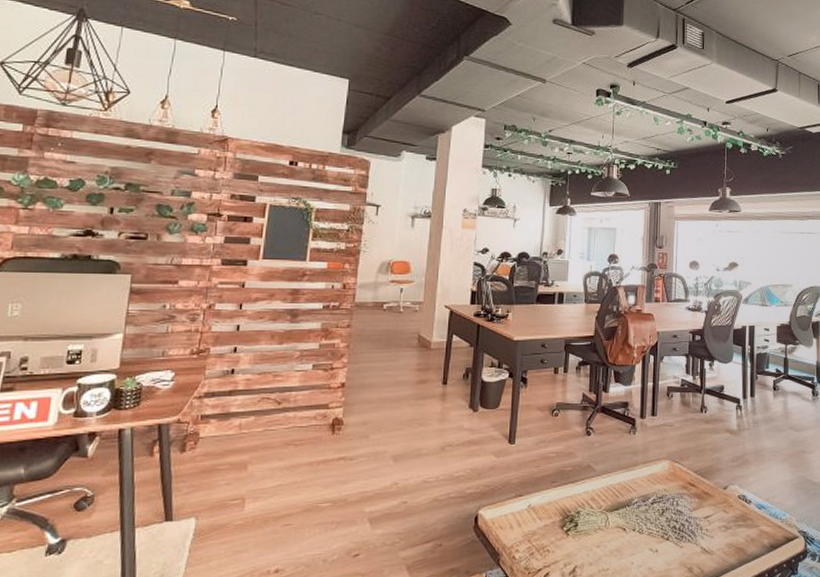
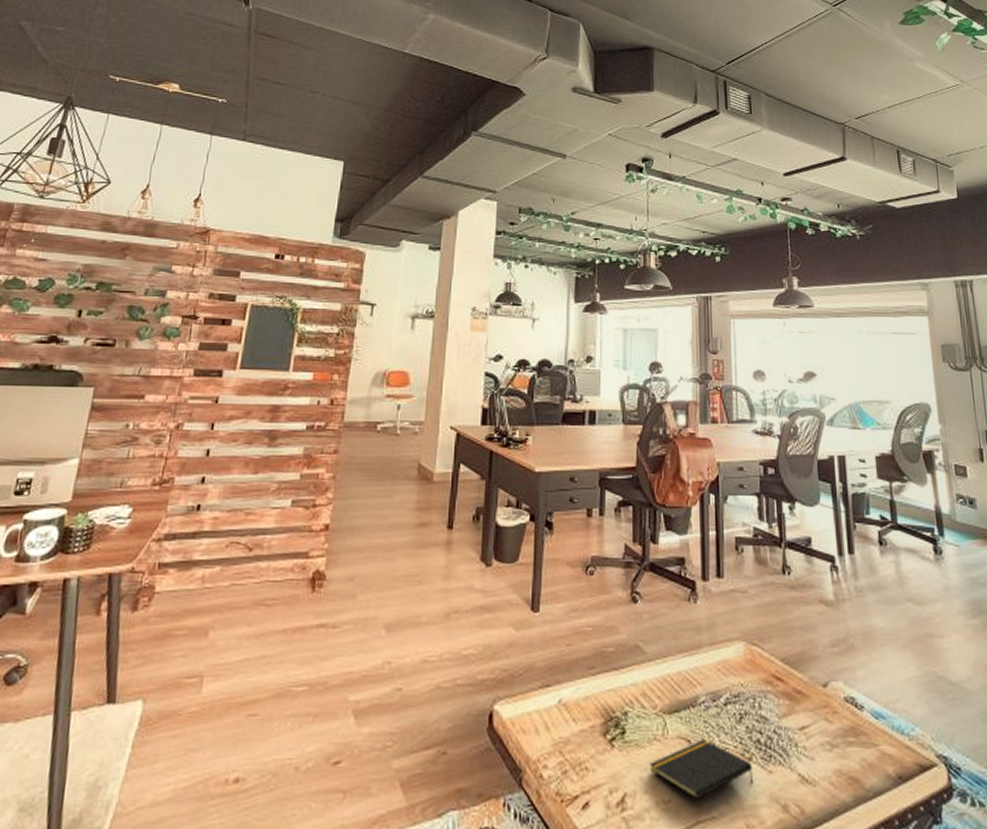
notepad: none [595,528,669,567] -> present [650,740,753,799]

